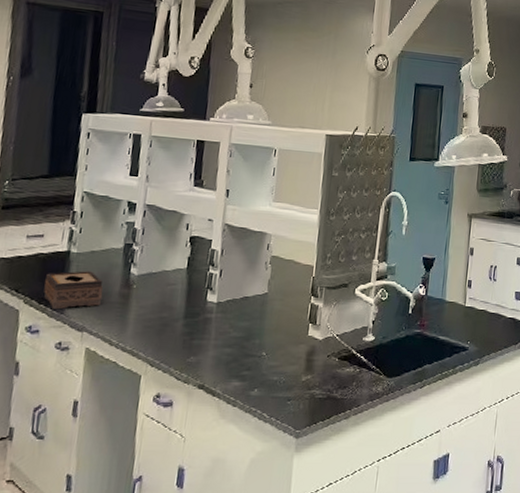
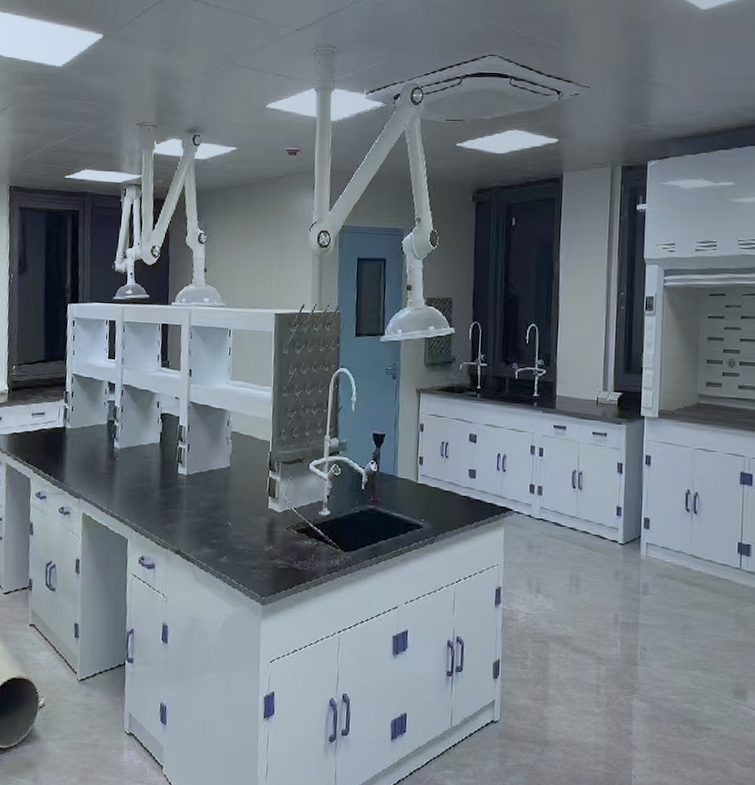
tissue box: present [44,271,103,310] -> none [47,444,93,479]

